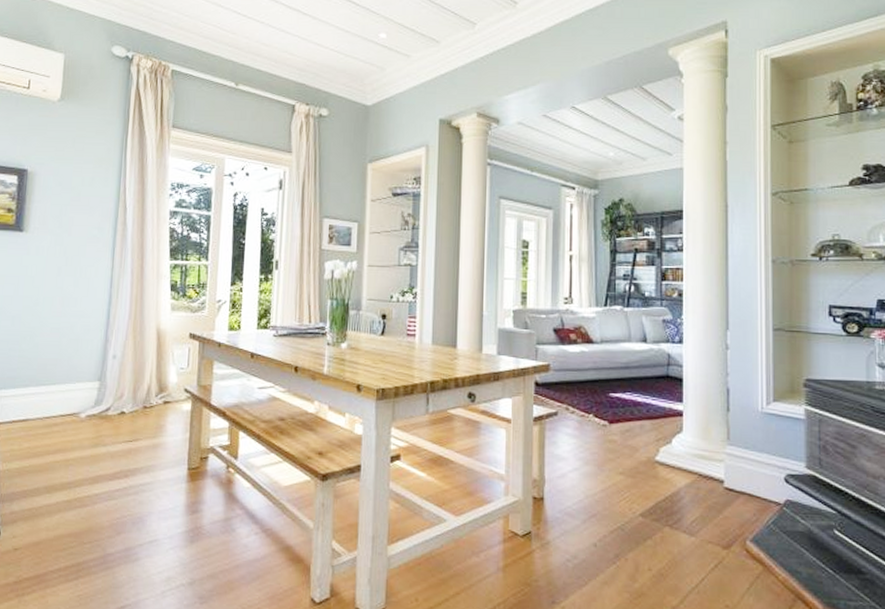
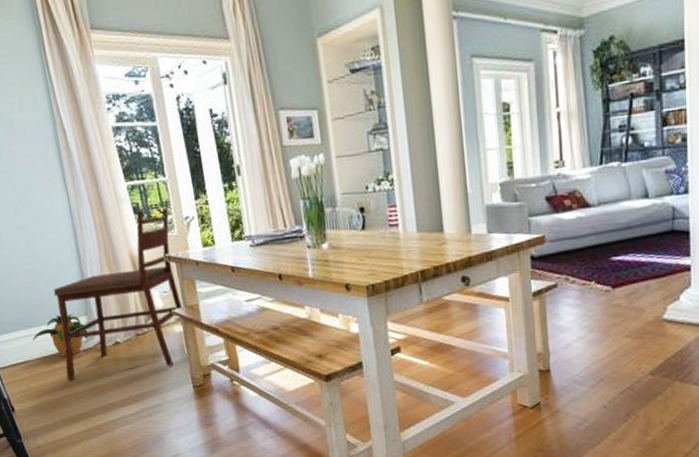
potted plant: none [39,377,96,420] -> present [32,314,88,357]
dining chair: none [62,288,203,446] -> present [53,209,183,381]

